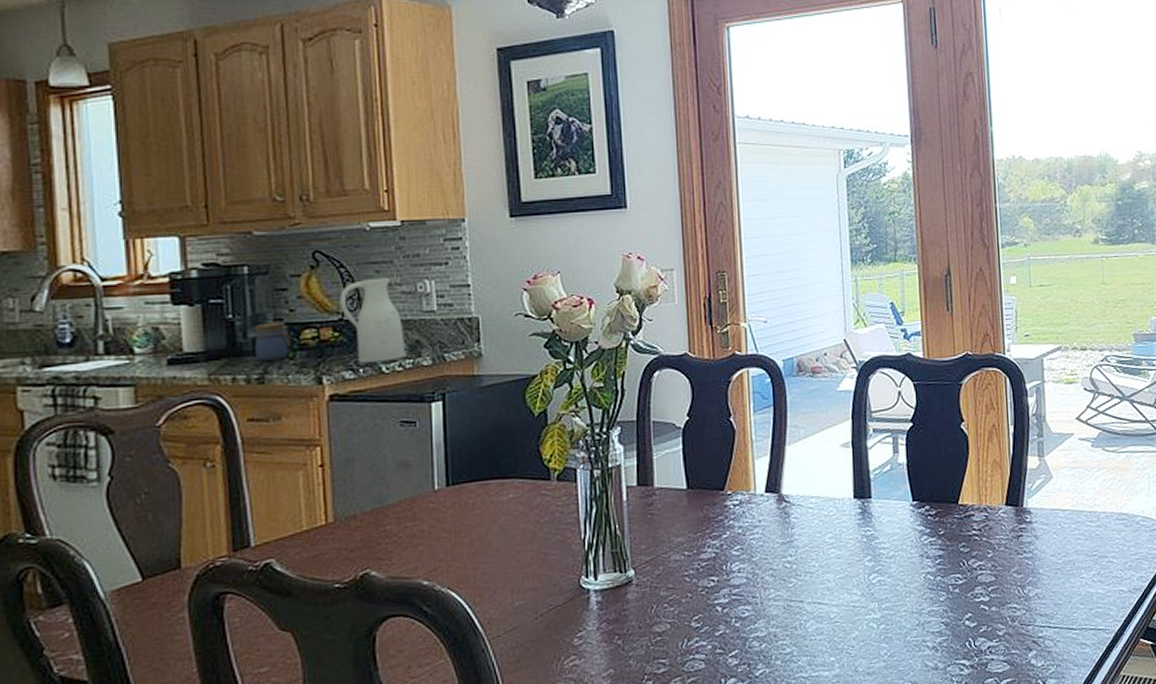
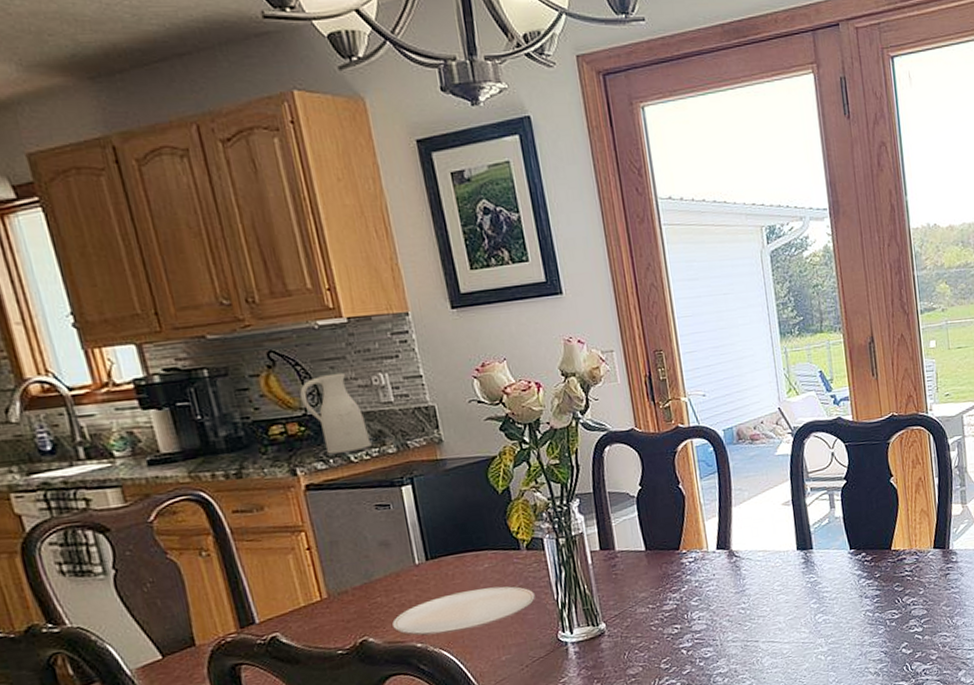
jar: present [253,322,290,363] -> none [223,420,261,459]
plate: none [400,520,560,572] -> present [392,586,535,636]

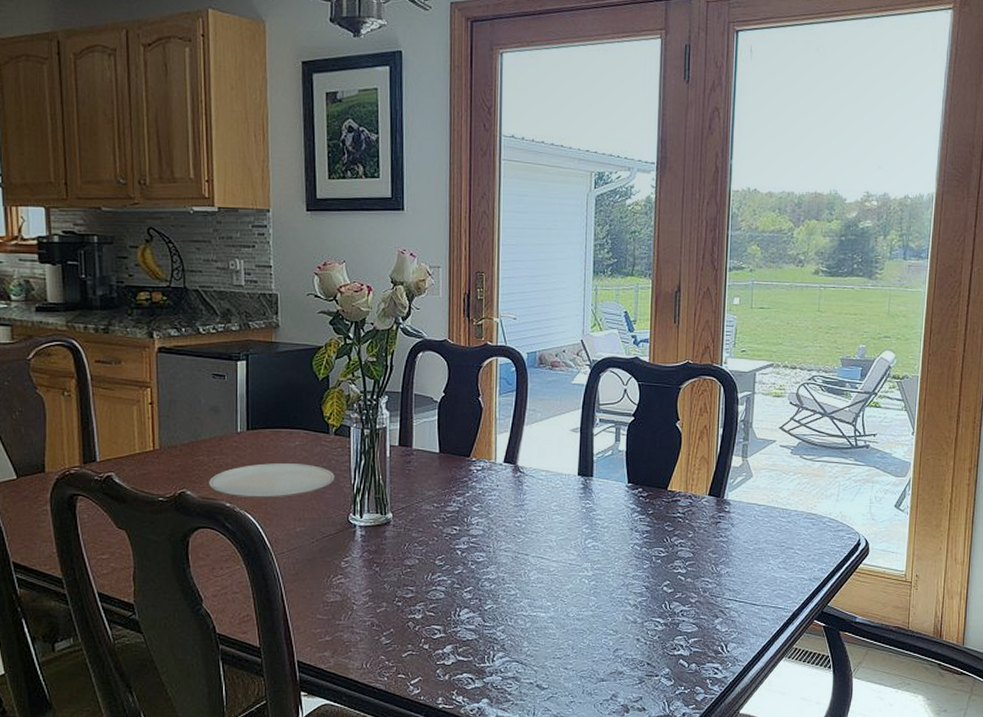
ceramic pitcher: present [300,372,372,454] -> none [168,254,219,324]

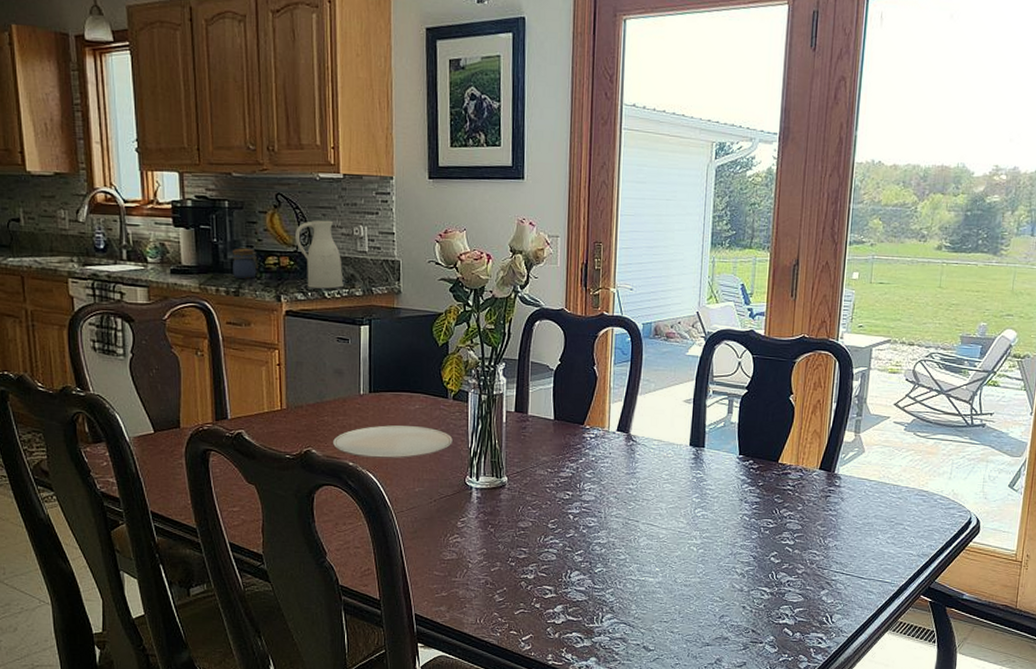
jar: none [101,284,129,317] -> present [232,248,258,280]
ceramic pitcher: none [168,254,219,324] -> present [295,220,344,289]

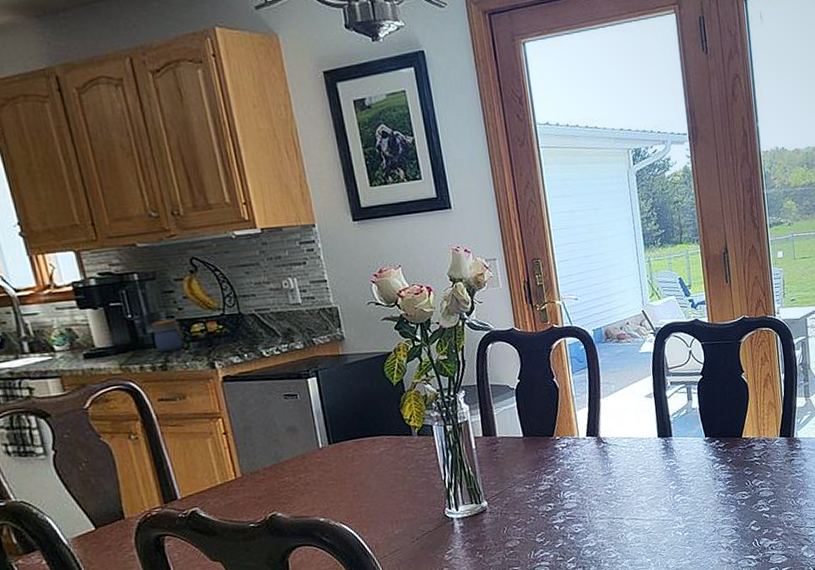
ceramic pitcher: present [295,220,344,289] -> none [219,277,282,350]
plate: present [333,425,453,459] -> none [298,468,425,511]

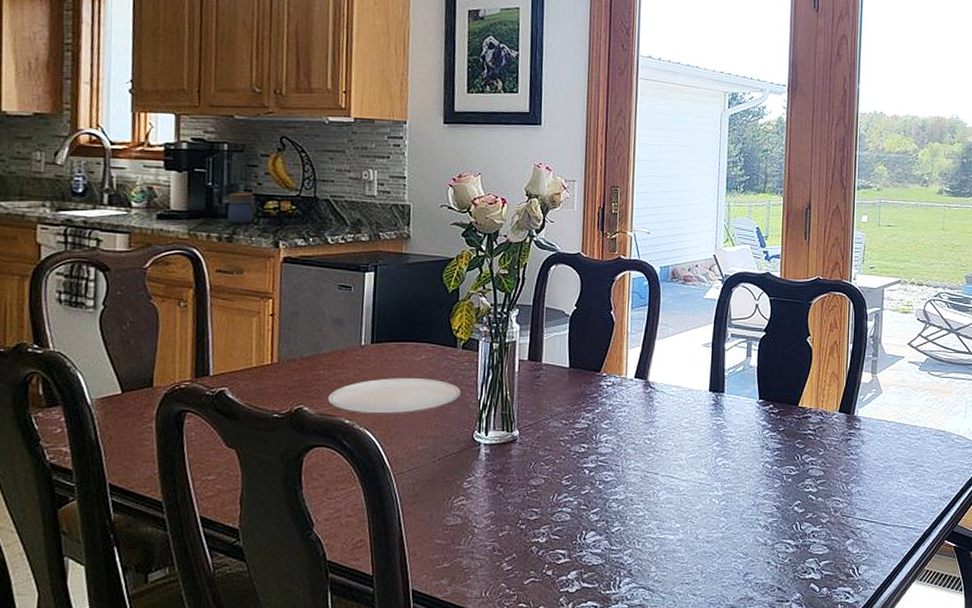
plate: none [298,468,425,511] -> present [328,378,461,415]

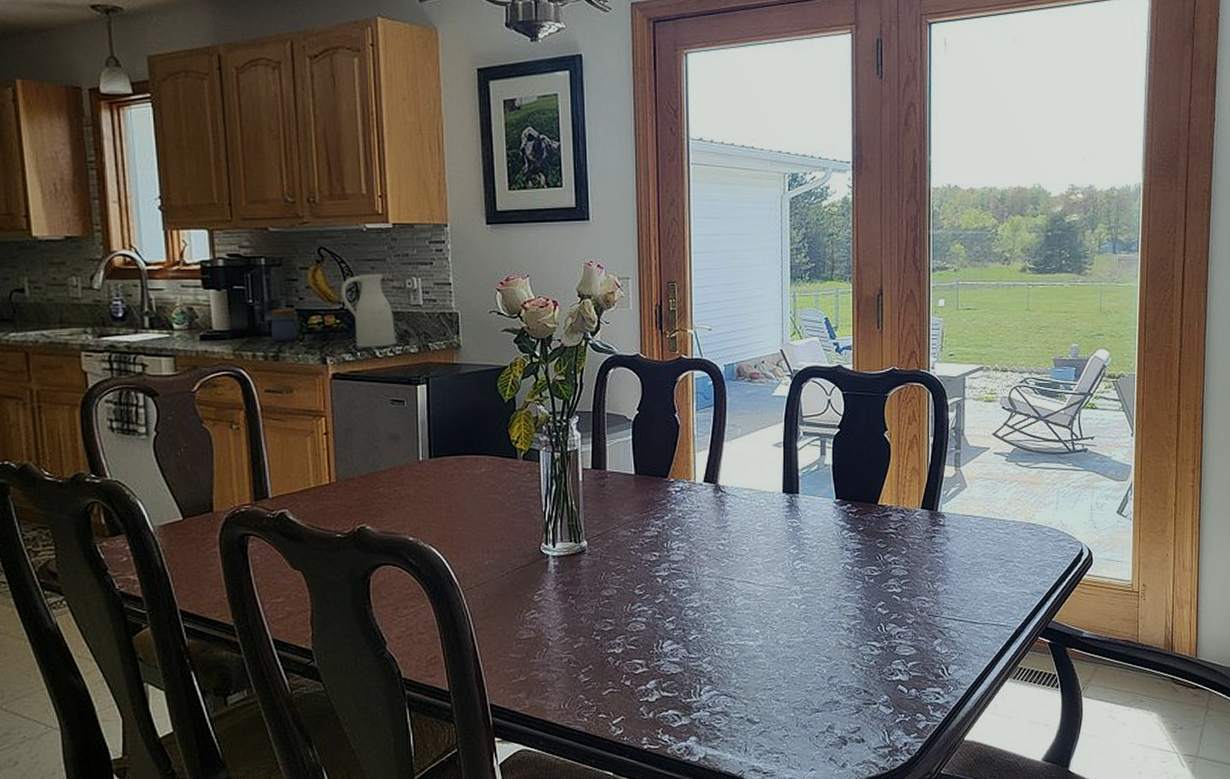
ceramic pitcher: none [299,163,349,234] -> present [341,273,397,347]
plate: present [328,378,461,415] -> none [390,492,525,531]

